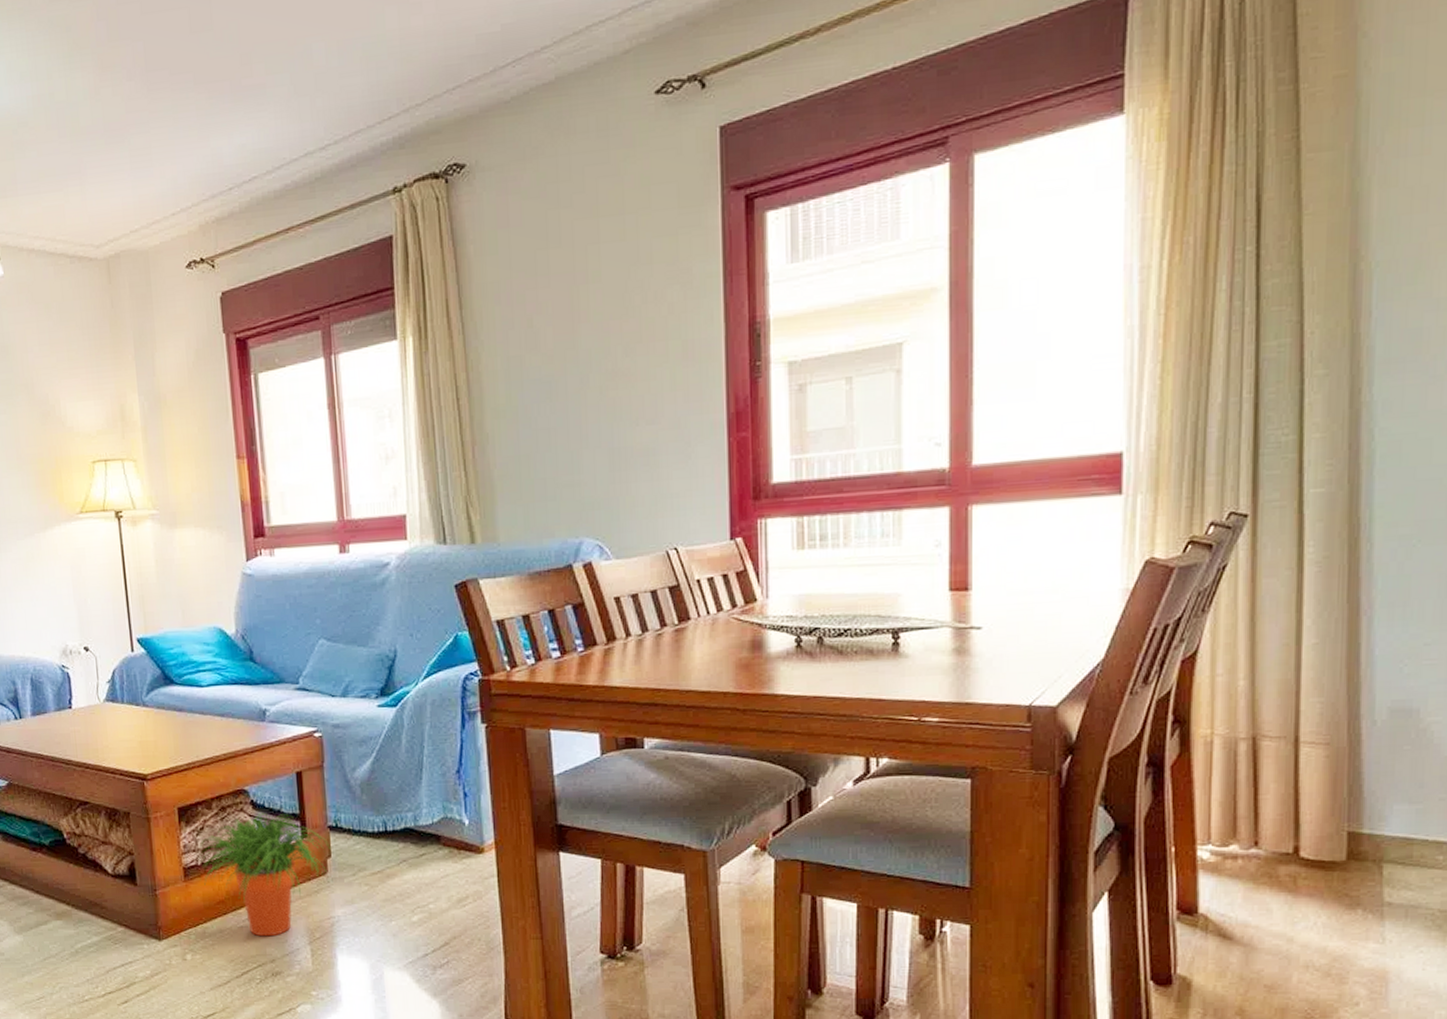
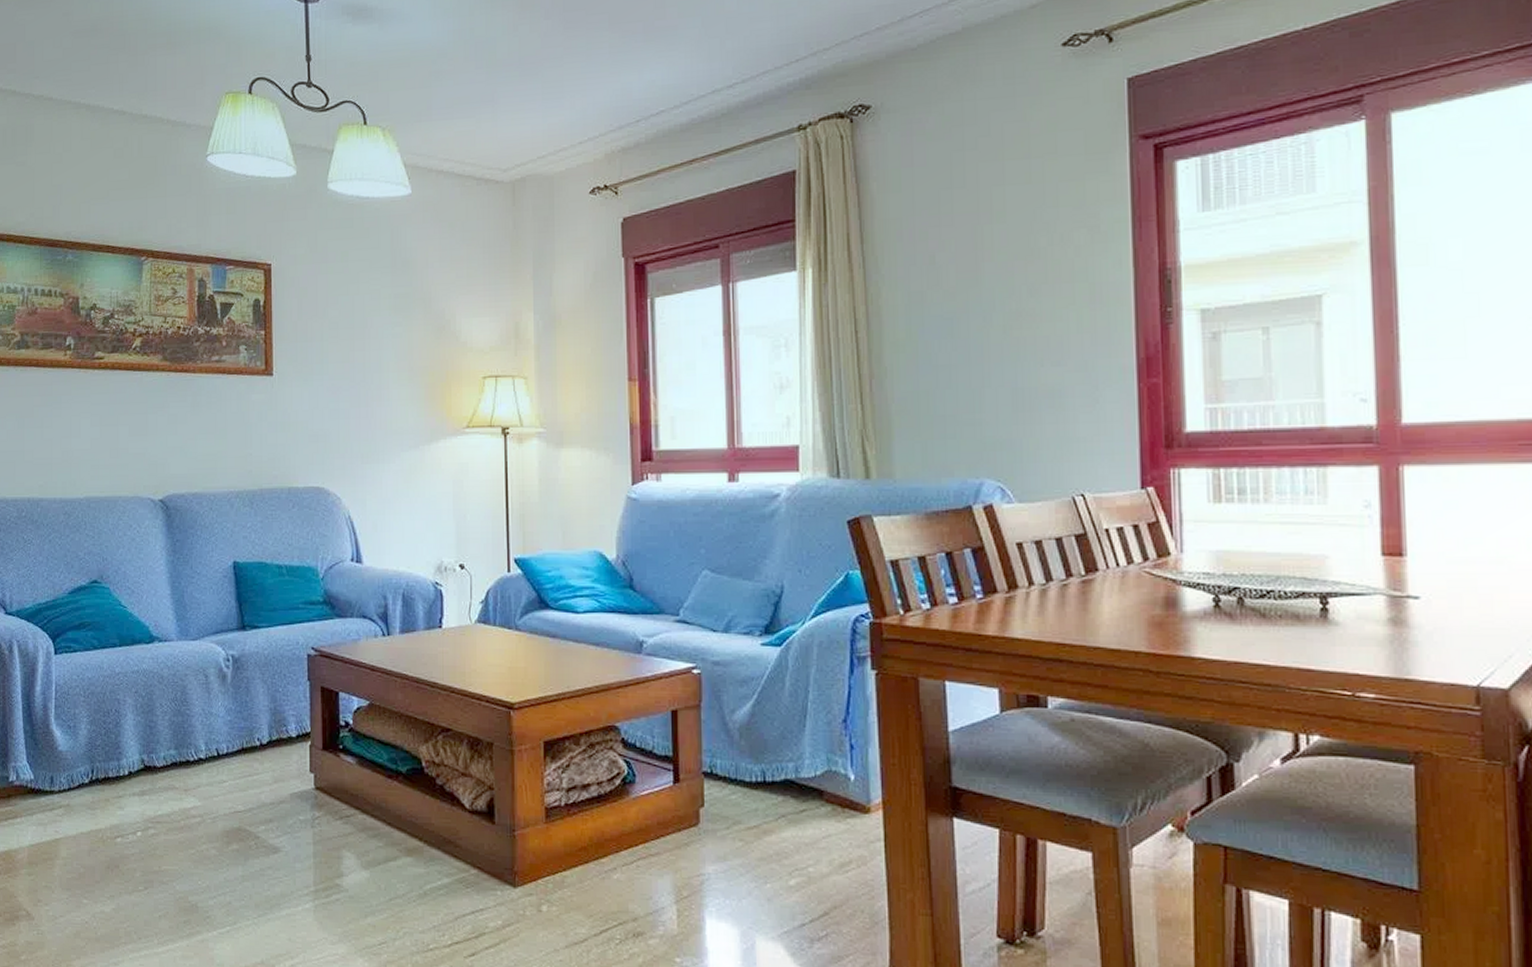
potted plant: present [199,813,331,937] -> none [564,753,704,892]

